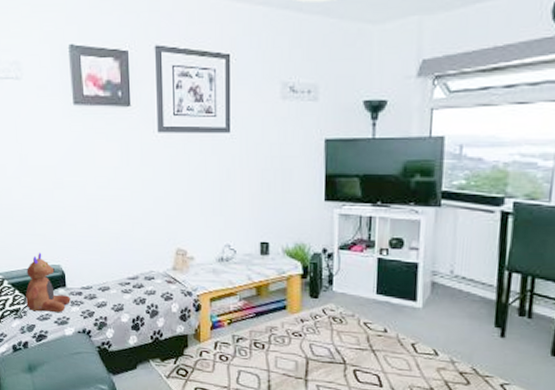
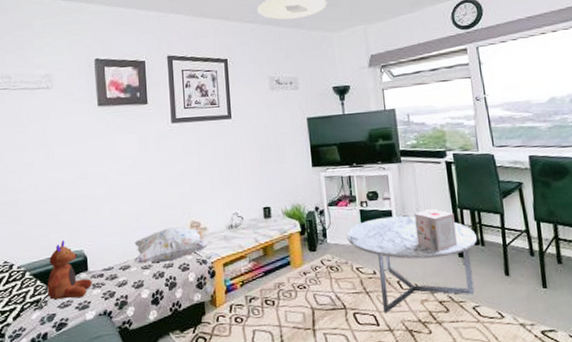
decorative pillow: none [113,252,197,289] -> present [134,227,210,264]
coffee table: none [357,270,524,376] -> present [346,215,477,314]
decorative box: none [444,266,499,318] -> present [414,208,457,252]

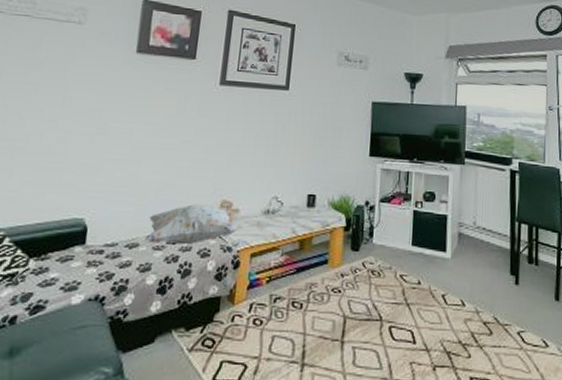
toy: present [47,239,92,300] -> none [28,203,88,277]
coffee table: present [346,215,477,314] -> none [395,221,531,330]
decorative box: present [414,208,457,252] -> none [469,218,511,267]

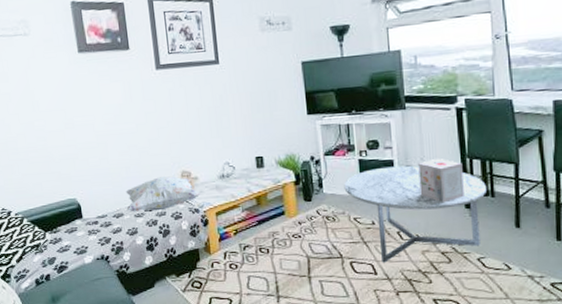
coffee table: none [395,221,531,330] -> present [344,165,486,263]
decorative box: none [469,218,511,267] -> present [418,158,464,203]

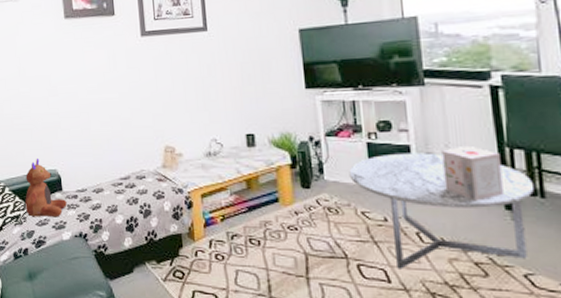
toy: none [44,188,88,245] -> present [25,157,67,218]
decorative pillow: present [125,176,202,212] -> none [106,151,186,188]

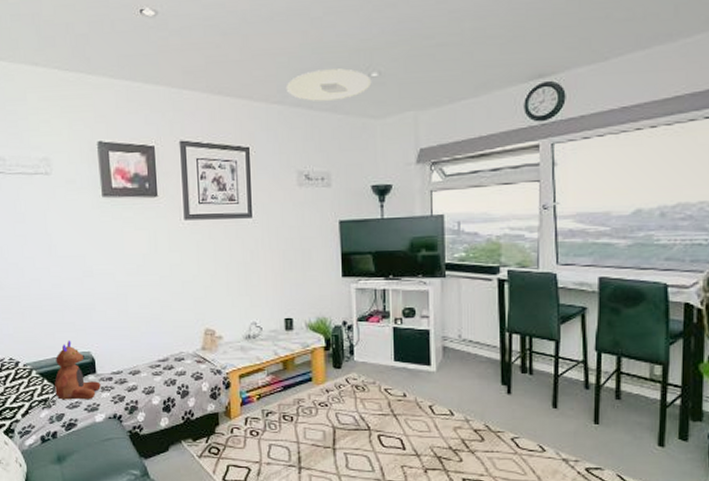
coffee table: present [349,152,534,269] -> none [376,336,524,438]
decorative box: present [442,145,504,201] -> none [455,330,501,378]

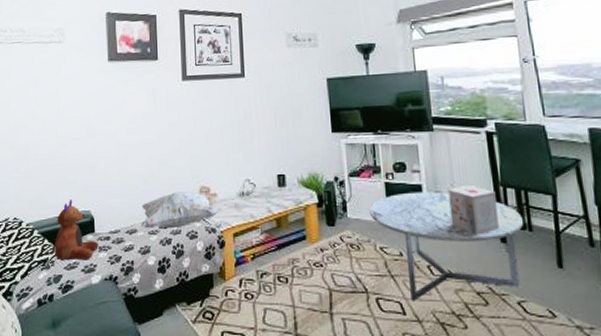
decorative pillow: none [144,334,225,370] -> present [141,191,220,229]
coffee table: none [376,336,524,438] -> present [369,191,523,301]
decorative box: none [455,330,501,378] -> present [448,184,499,235]

